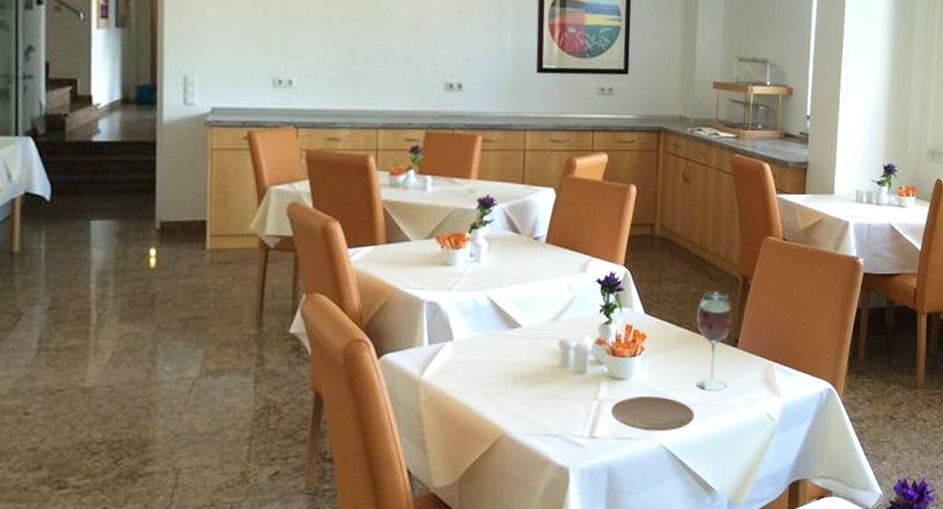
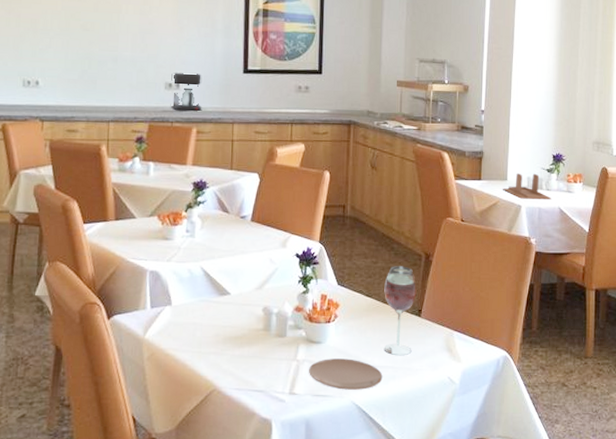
coffee maker: none [451,71,488,117] -> present [170,73,201,112]
napkin holder: none [829,185,881,215] -> present [503,173,551,200]

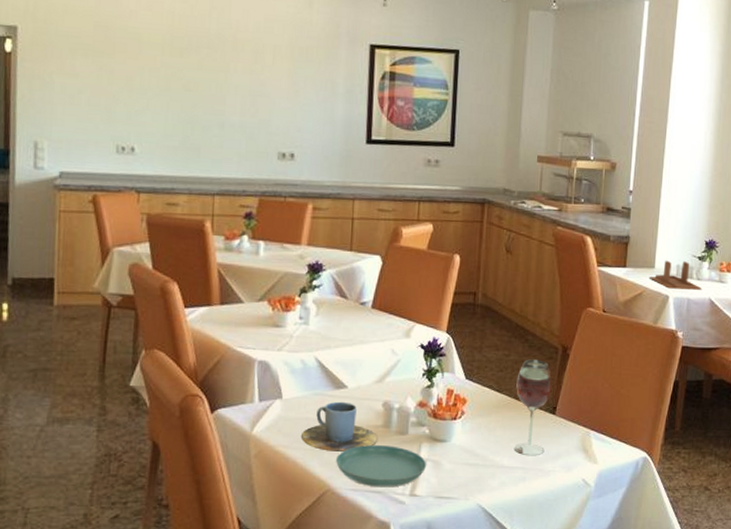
coffee maker: present [170,73,201,112] -> none [283,141,318,185]
cup: none [190,307,258,354] -> present [302,401,377,452]
saucer: none [221,347,305,387] -> present [336,445,427,487]
plate: present [309,358,383,390] -> none [432,458,512,492]

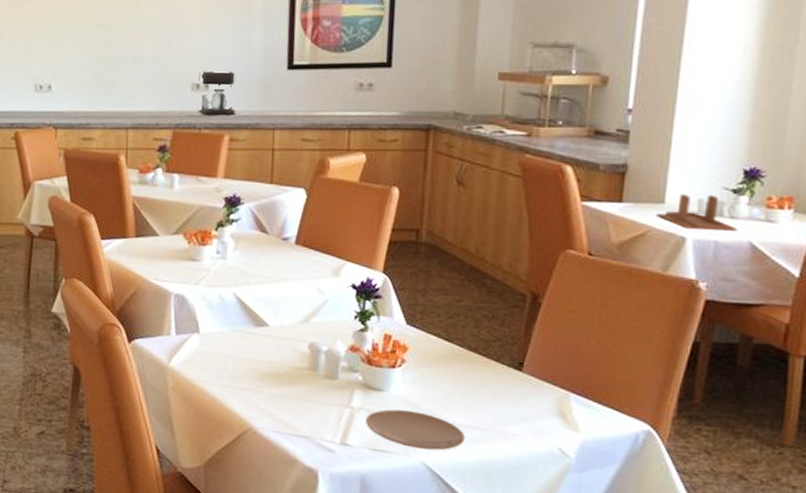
coffee maker: none [283,141,318,185] -> present [197,71,235,116]
cup: present [302,401,377,452] -> none [220,339,303,392]
saucer: present [336,445,427,487] -> none [257,387,361,434]
plate: none [432,458,512,492] -> present [366,409,465,451]
wineglass: present [515,359,552,456] -> none [469,306,518,417]

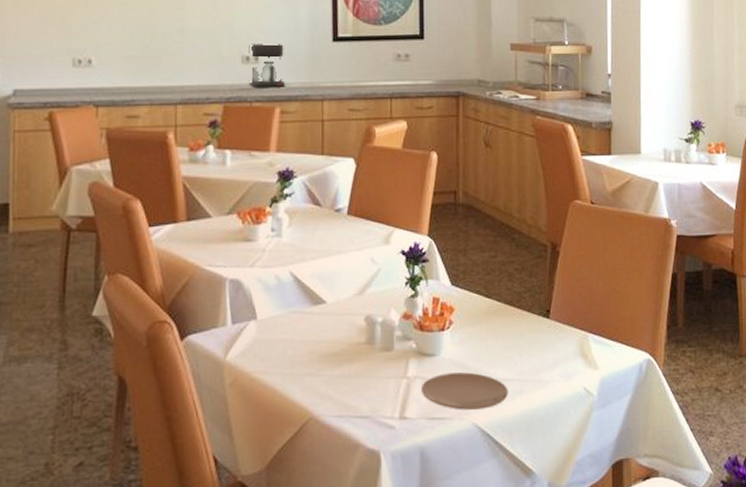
napkin holder: present [657,193,737,231] -> none [636,144,691,175]

